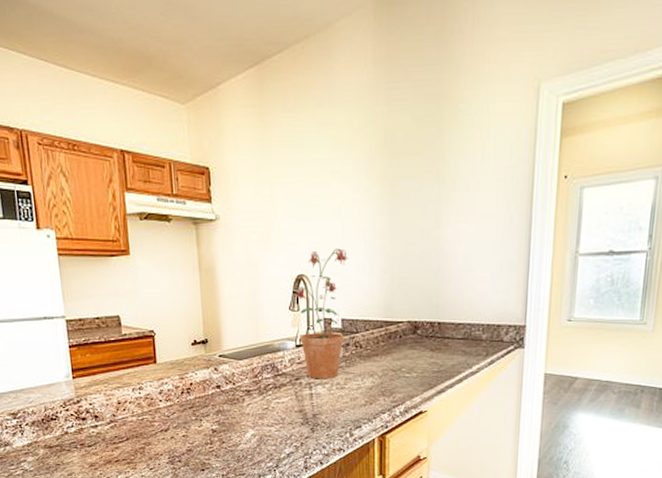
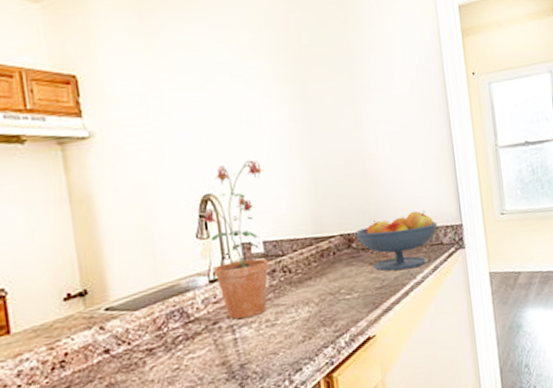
fruit bowl: none [420,308,501,360] -> present [354,210,438,271]

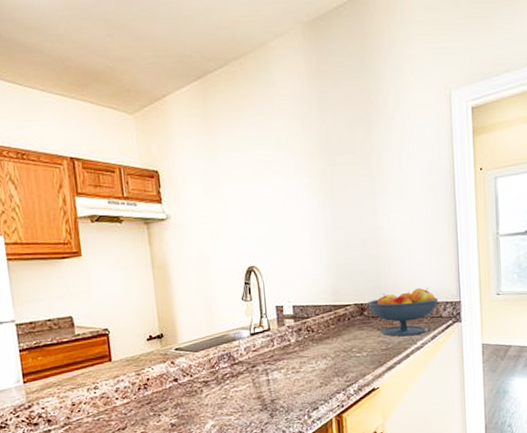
potted plant: present [201,160,269,319] -> none [246,240,296,365]

